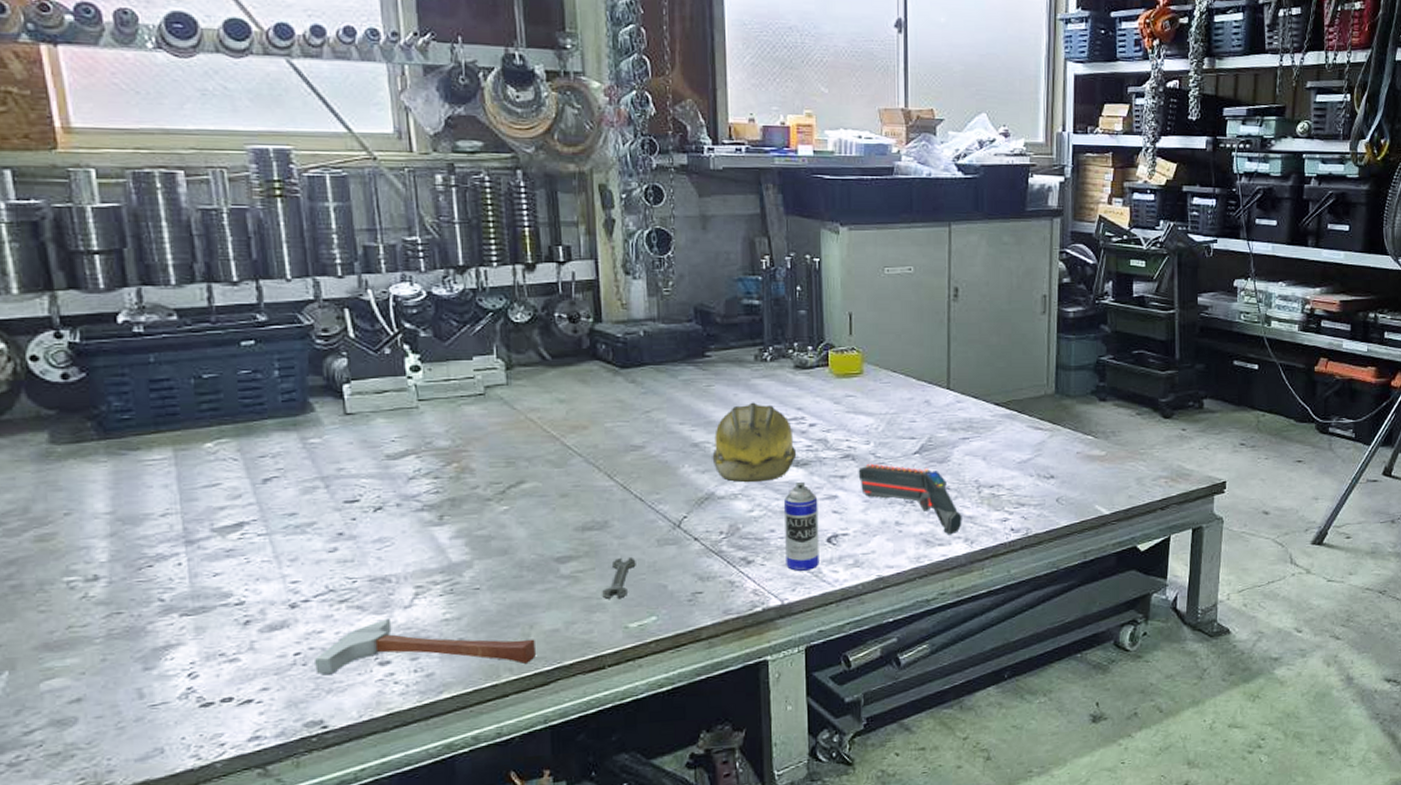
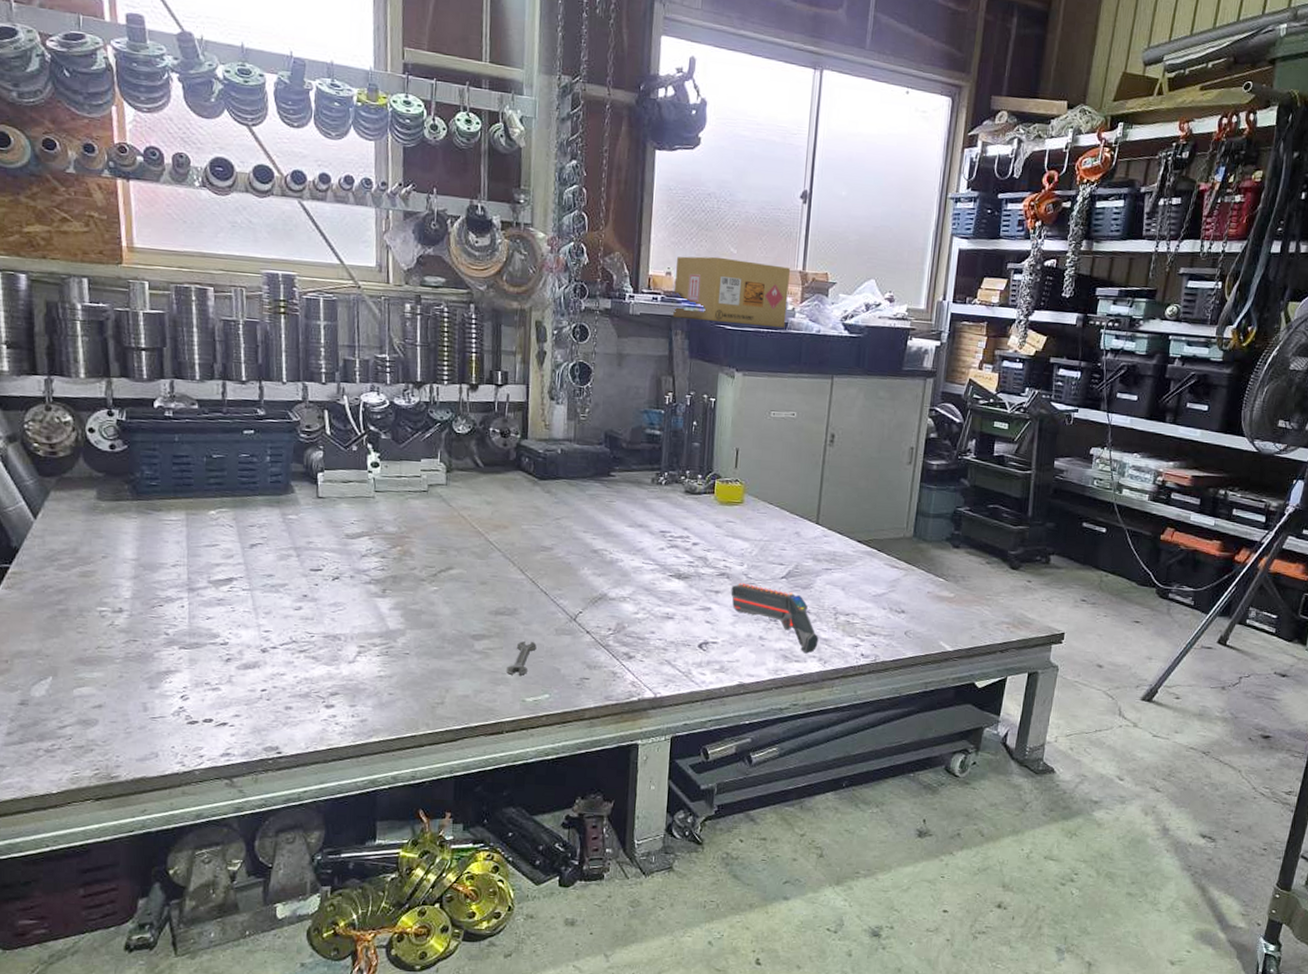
claw hammer: present [315,619,537,674] -> none [276,670,449,721]
hard hat: present [712,402,797,482] -> none [608,519,680,589]
cardboard box: none [760,98,891,174] -> present [673,256,790,329]
spray can: present [783,482,819,571] -> none [661,593,694,670]

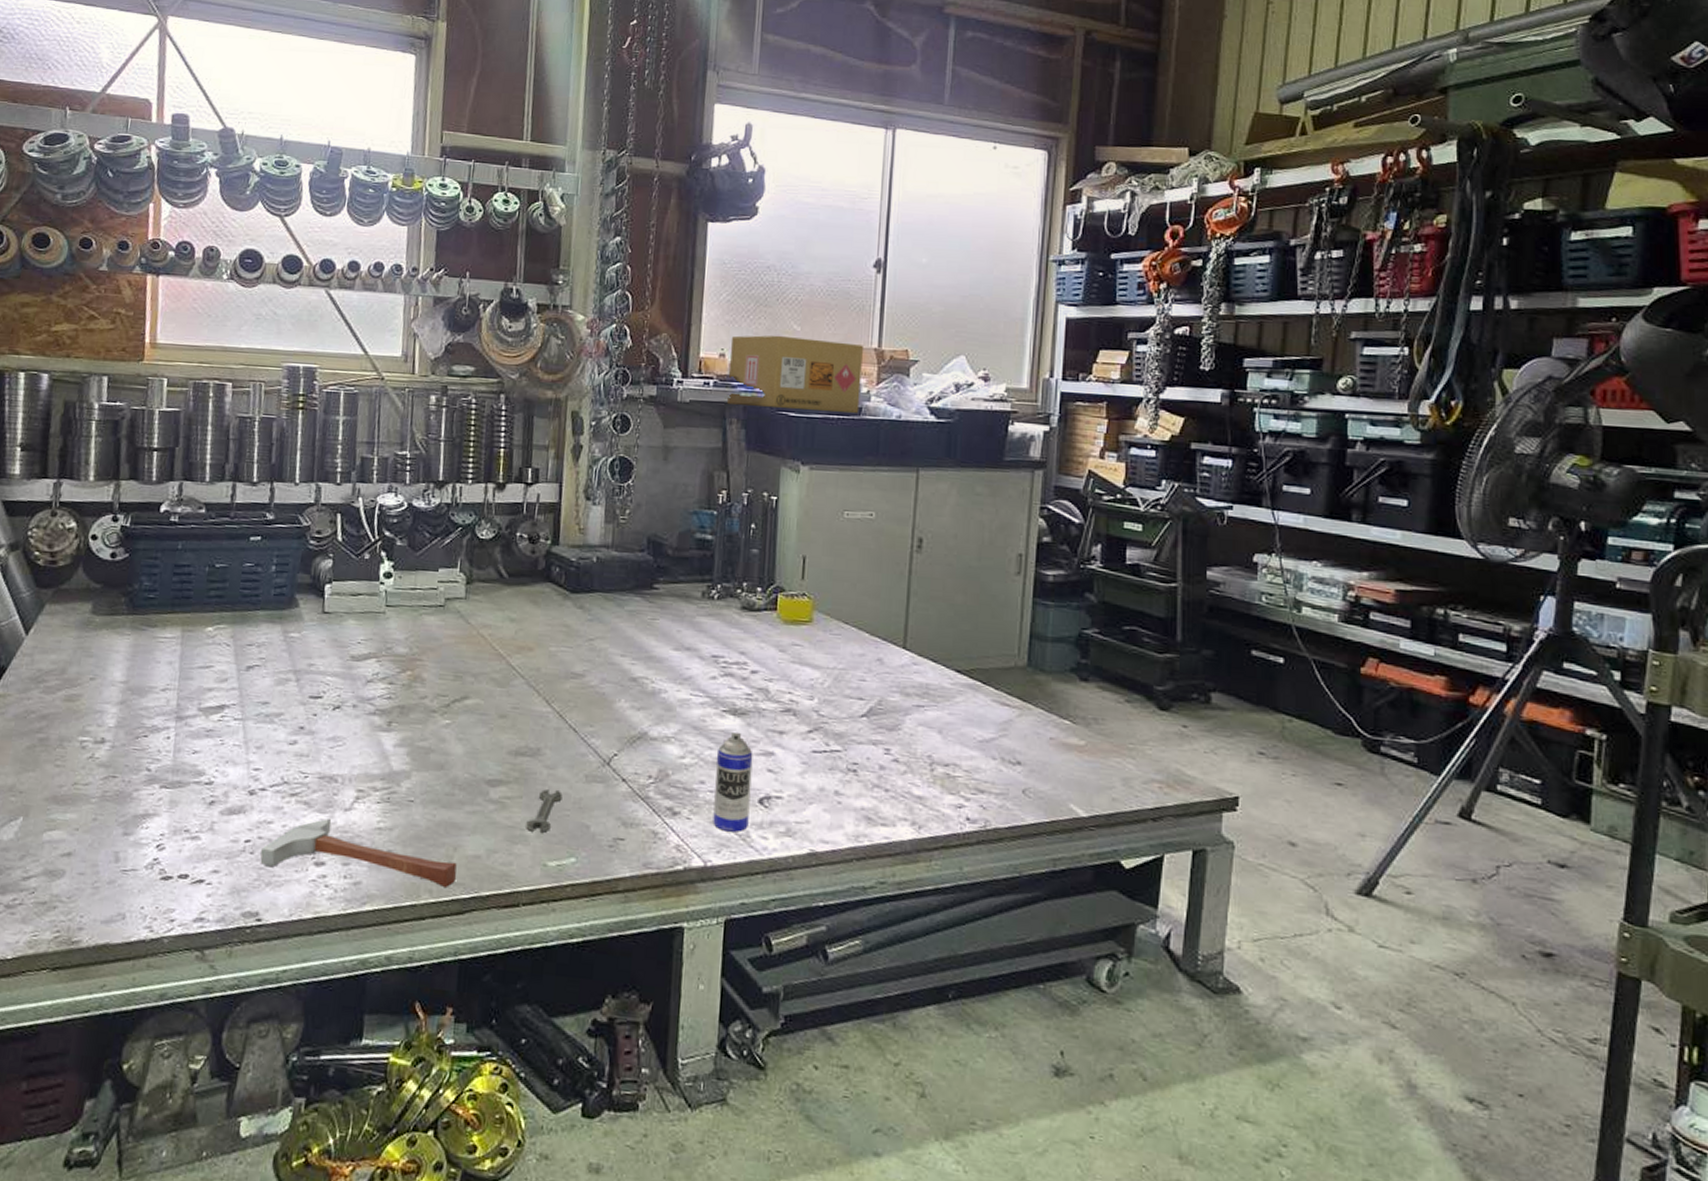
claw hammer: none [276,670,449,721] -> present [260,819,457,887]
spray can: none [661,593,694,670] -> present [713,733,753,832]
power drill: present [730,582,819,654] -> none [798,721,911,815]

